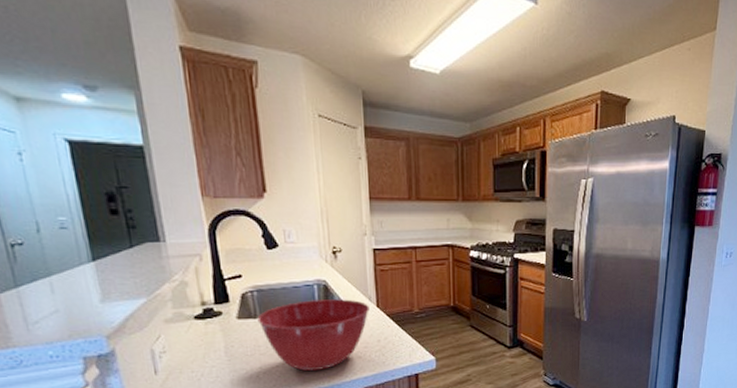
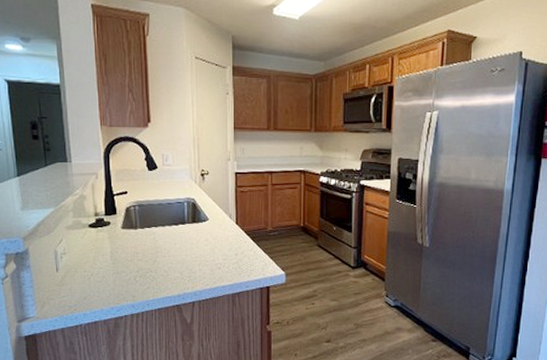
mixing bowl: present [257,299,369,371] -> none [137,215,230,277]

